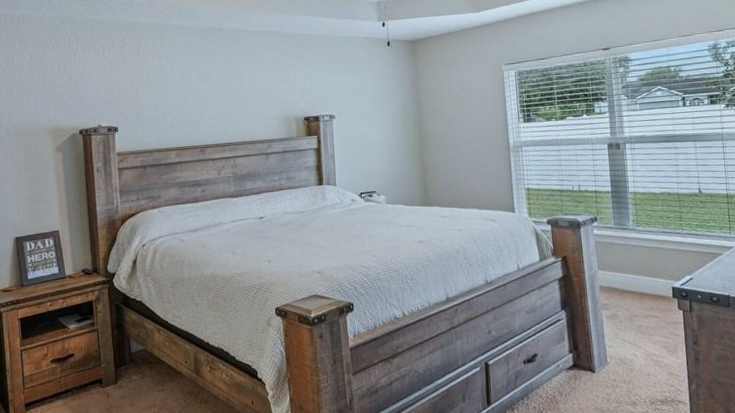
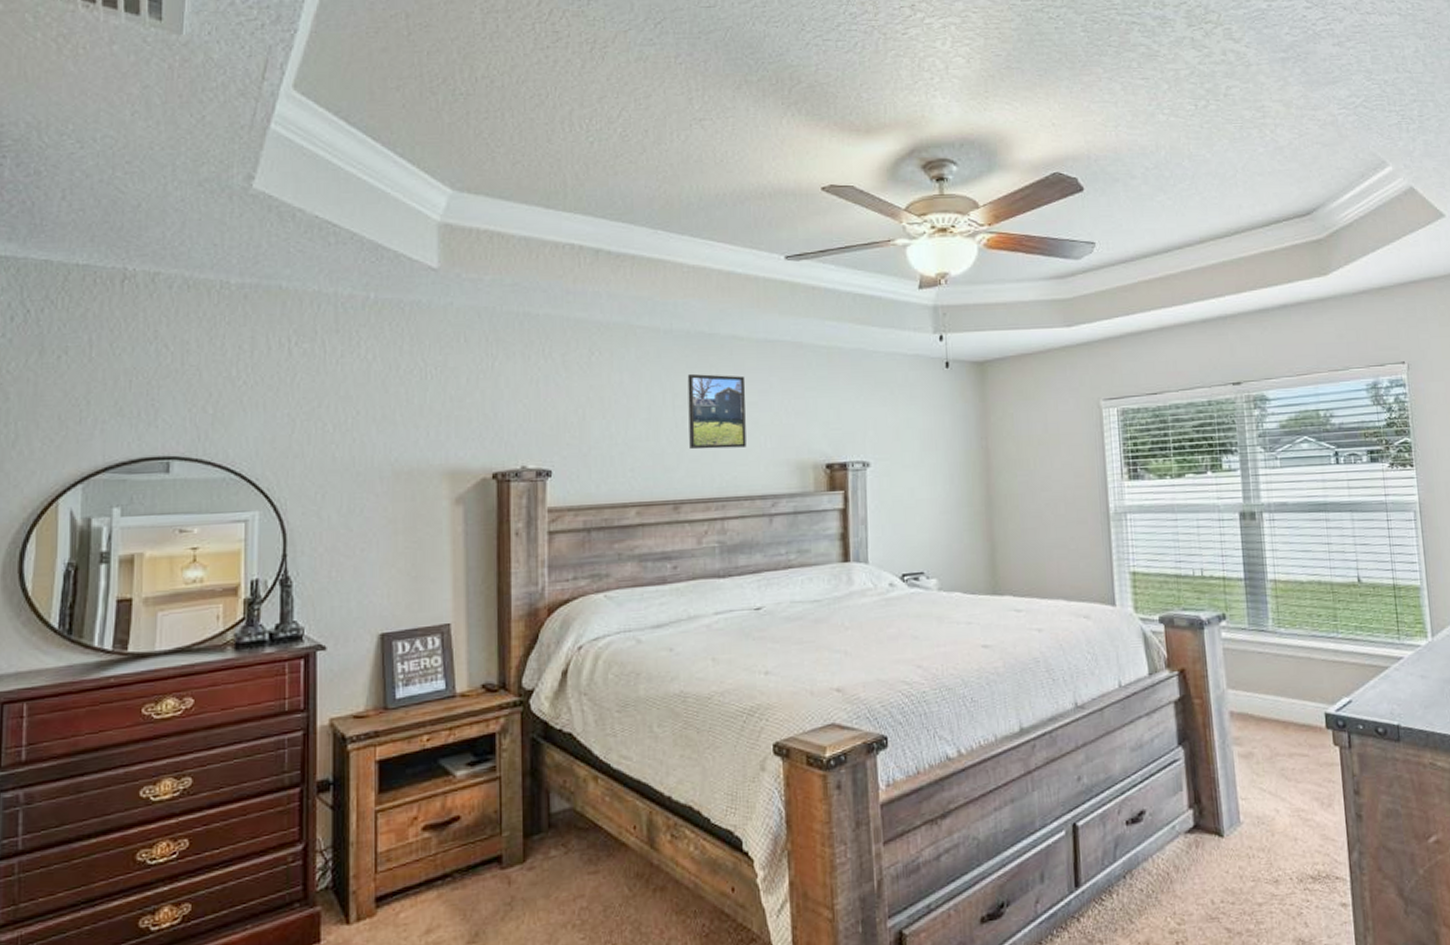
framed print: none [205,57,248,110] -> present [687,373,746,450]

